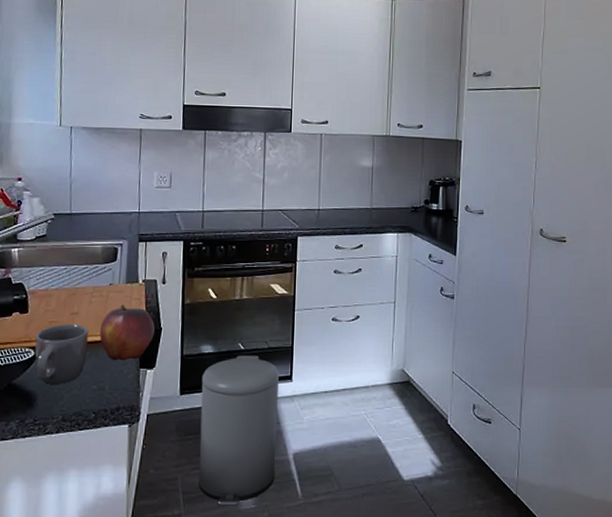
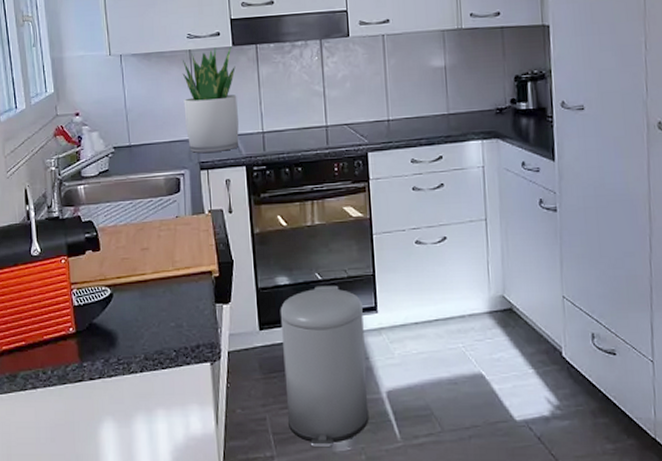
mug: present [34,324,89,384] -> none [109,260,162,323]
fruit: present [100,304,155,361] -> none [171,237,226,297]
planter: none [129,129,183,227] -> present [182,46,239,154]

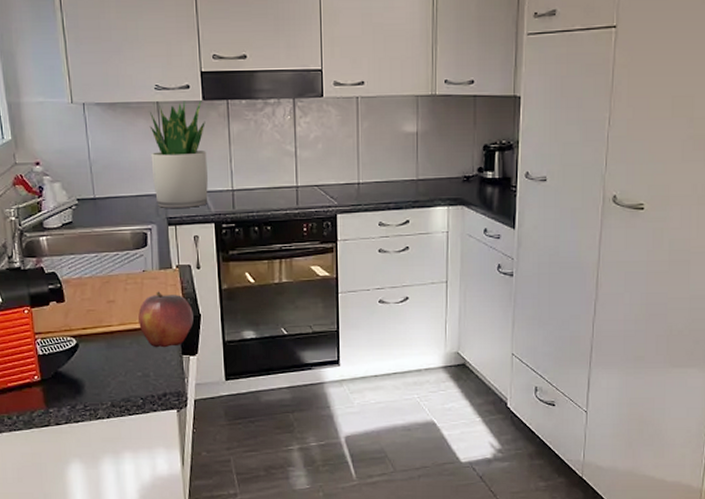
fruit: none [171,237,226,297] -> present [138,291,194,348]
pedal bin: present [280,285,369,448] -> none [246,340,328,486]

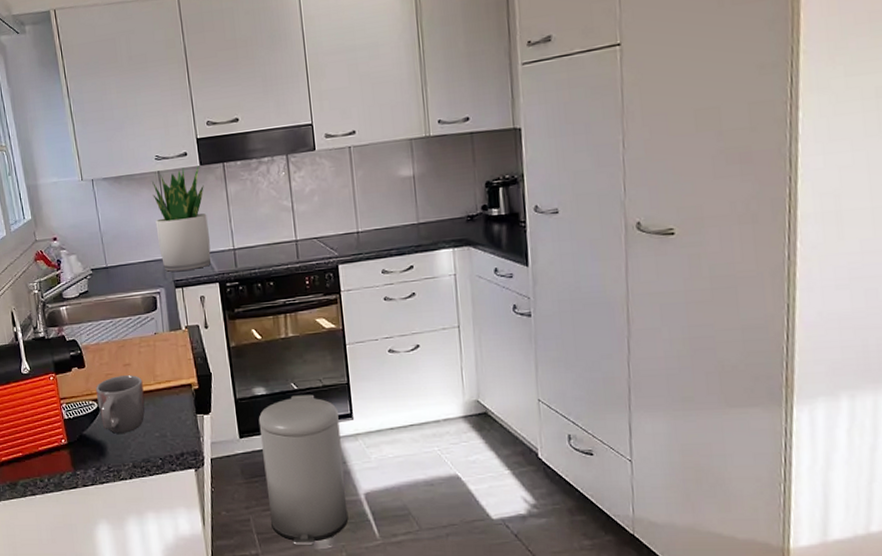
mug: none [74,312,128,372] -> present [95,375,145,434]
fruit: present [138,291,194,348] -> none [152,352,205,408]
pedal bin: none [246,340,328,486] -> present [258,394,349,546]

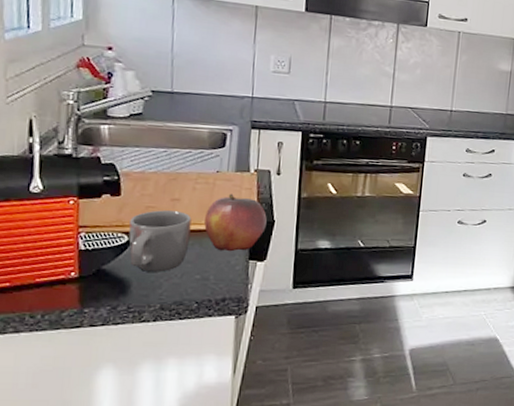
planter: present [152,166,212,272] -> none [241,9,305,114]
fruit: none [152,352,205,408] -> present [204,193,267,252]
pedal bin: present [258,394,349,546] -> none [309,252,400,397]

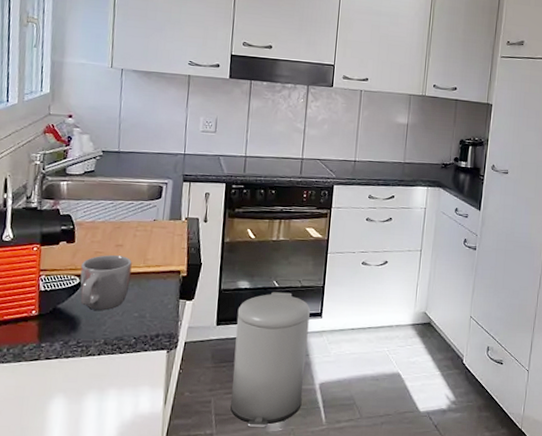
fruit: present [204,193,267,252] -> none [142,239,195,292]
pedal bin: none [309,252,400,397] -> present [230,292,310,428]

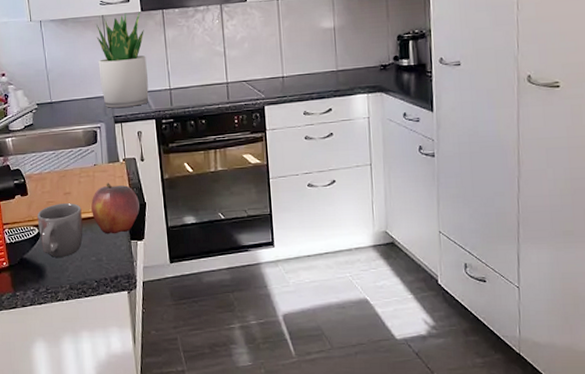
fruit: none [142,239,195,292] -> present [91,183,140,235]
planter: none [175,77,229,168] -> present [96,12,149,109]
pedal bin: present [230,292,310,428] -> none [188,224,268,363]

